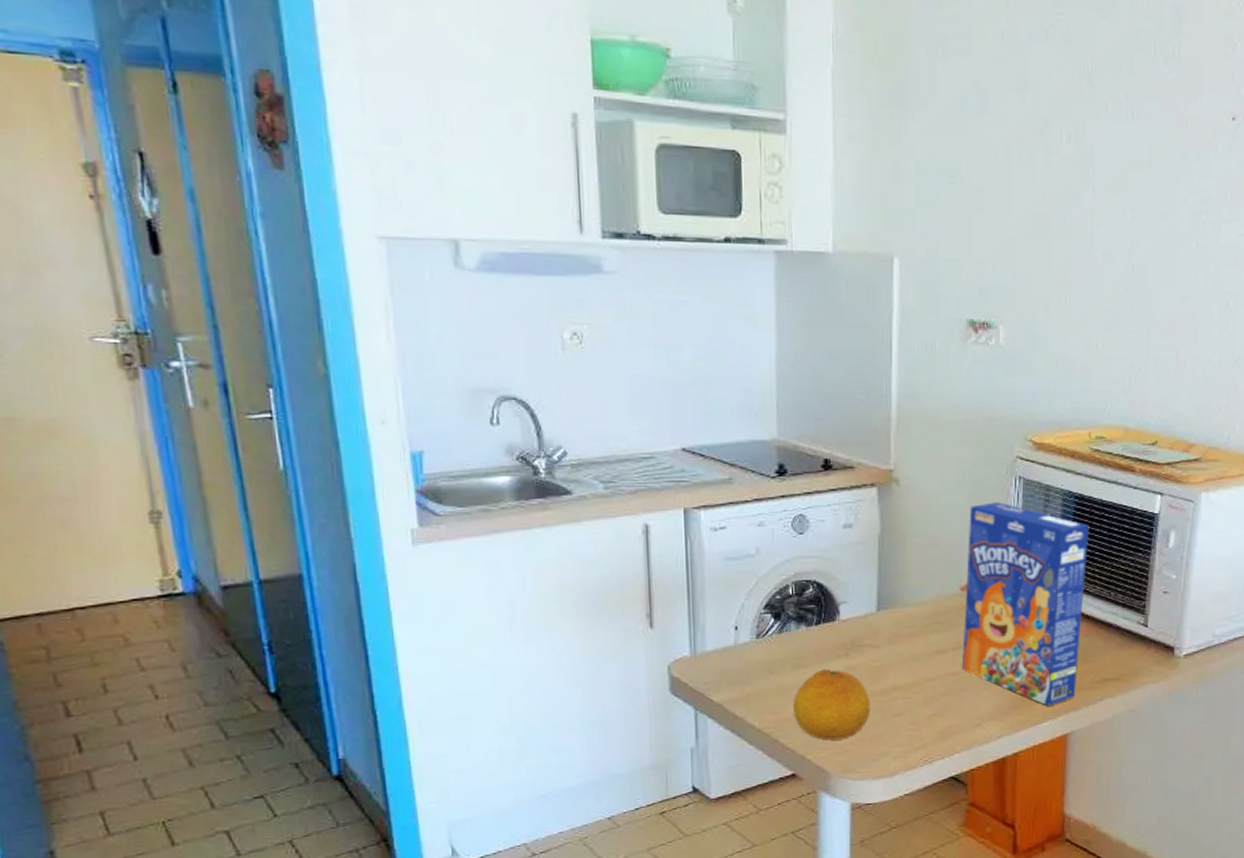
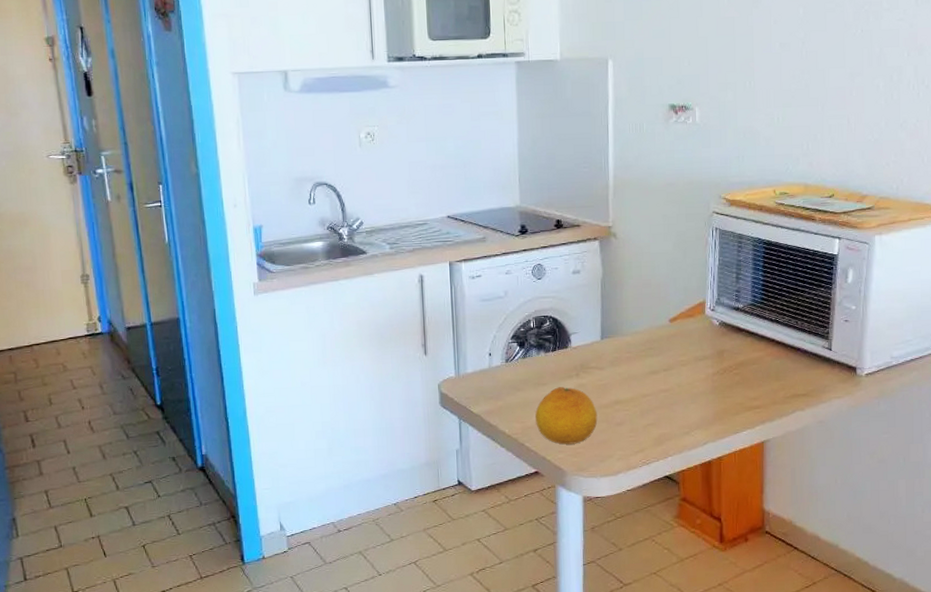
cereal box: present [963,502,1090,706] -> none [672,249,777,418]

